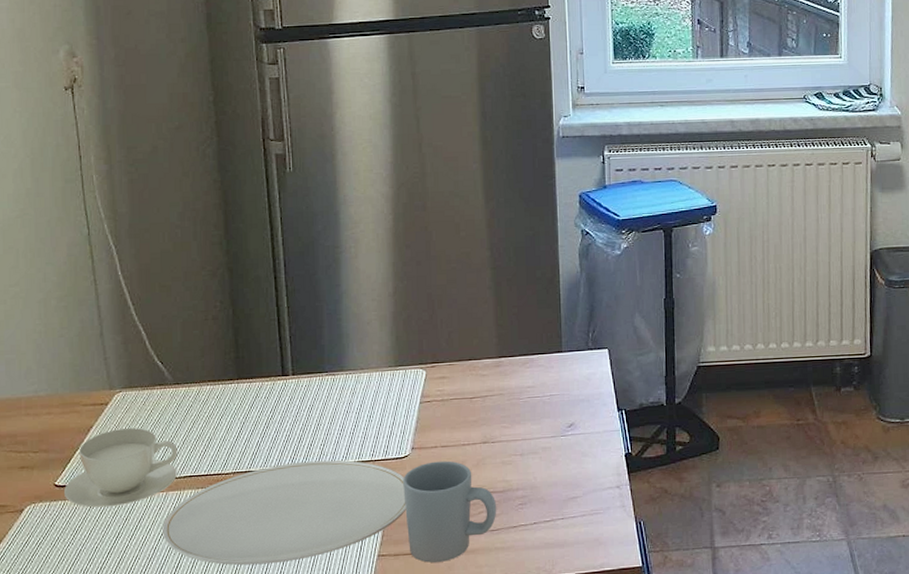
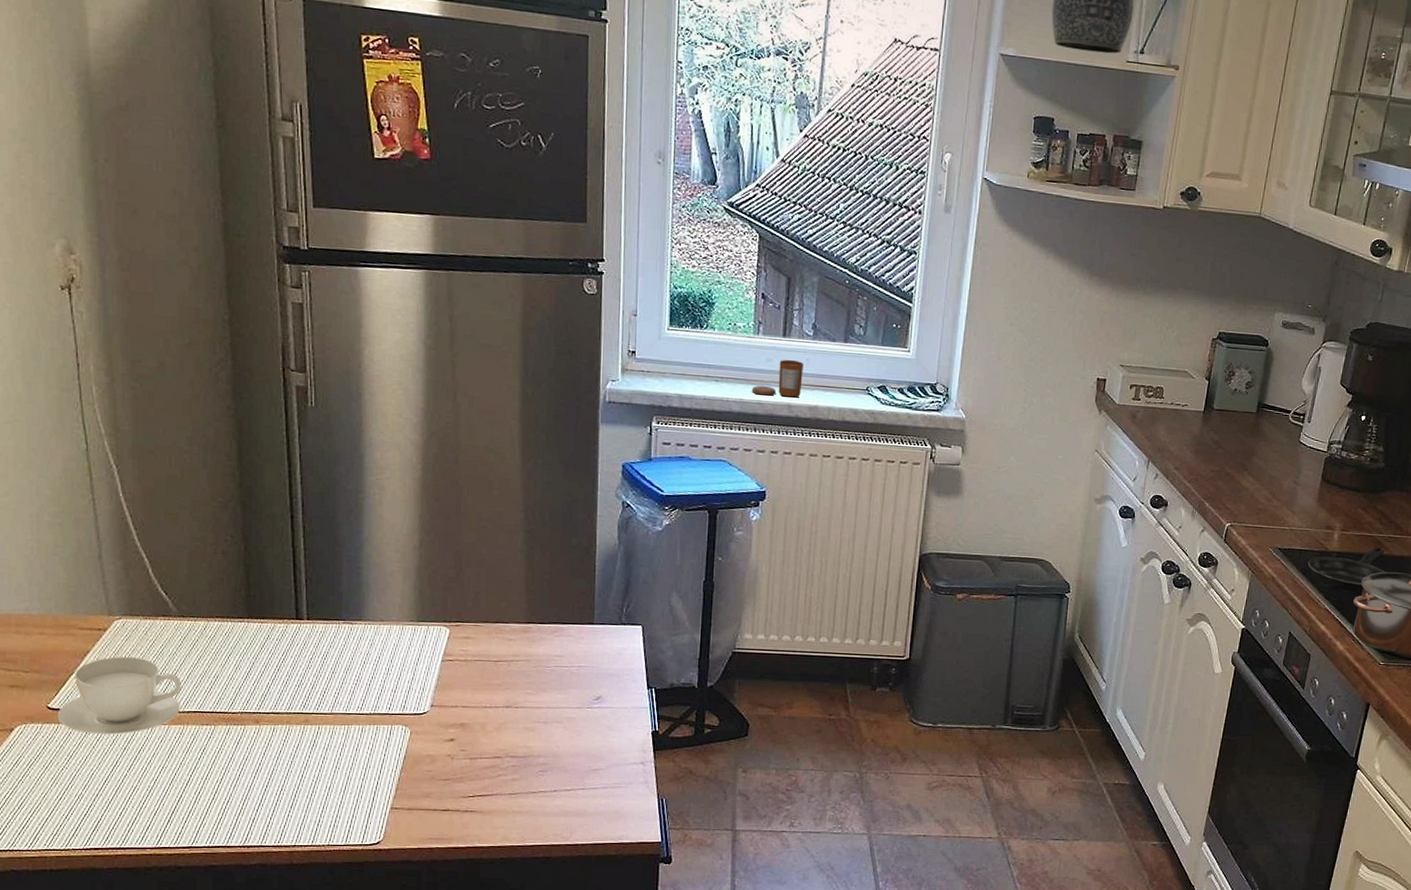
plate: present [162,460,406,566] -> none [164,708,423,807]
mug: present [403,461,497,563] -> none [420,721,517,820]
candle: none [695,77,743,115] -> present [751,359,803,398]

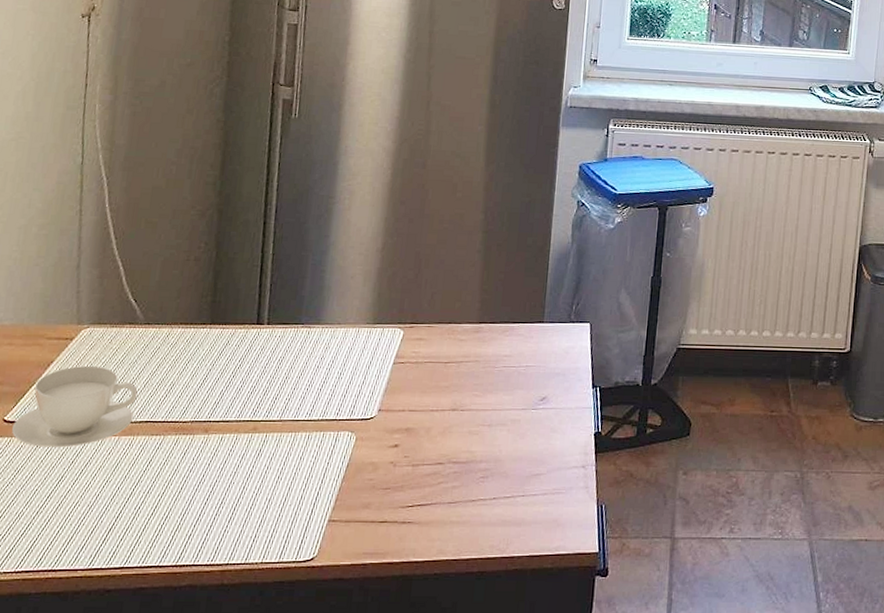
candle: present [751,359,803,398] -> none [702,63,751,99]

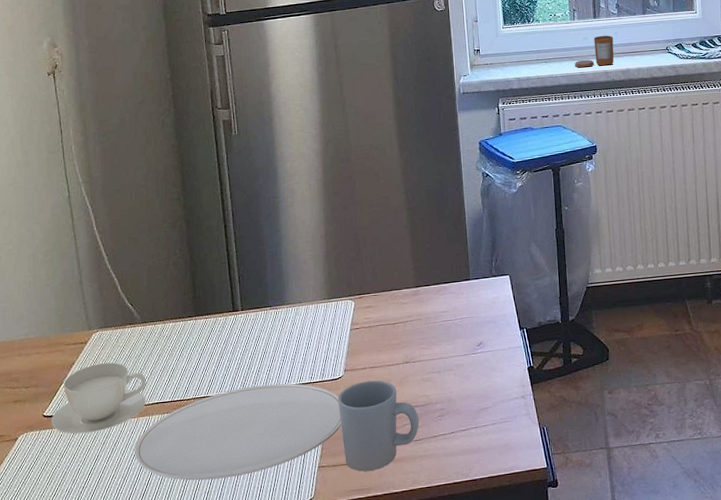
plate: none [107,415,367,521] -> present [134,383,342,481]
mug: none [361,426,458,532] -> present [338,380,420,472]
candle: none [702,63,751,99] -> present [574,35,614,68]

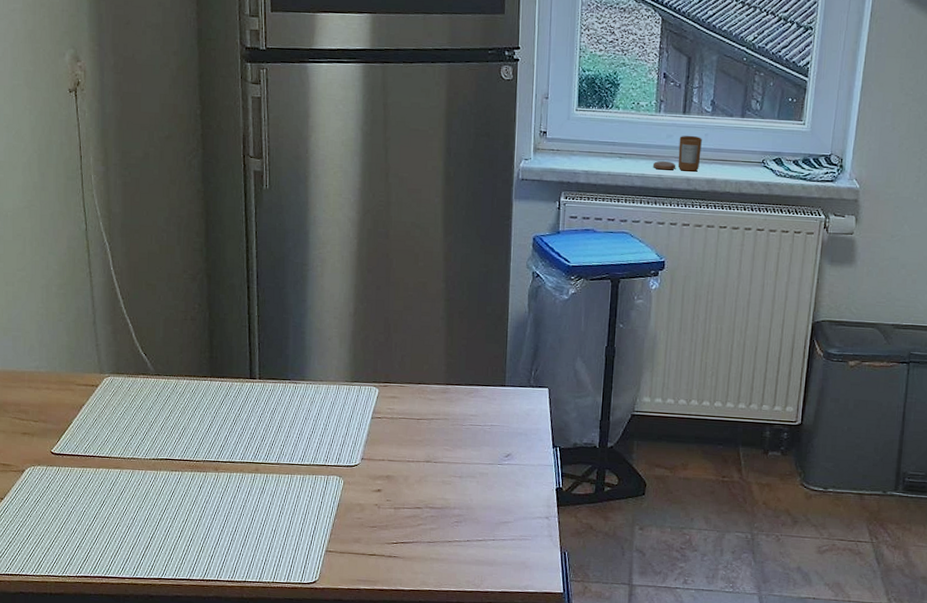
teacup: present [50,362,146,434] -> none [58,409,156,478]
plate: present [134,383,342,481] -> none [141,458,354,546]
mug: present [338,380,420,472] -> none [351,473,435,564]

